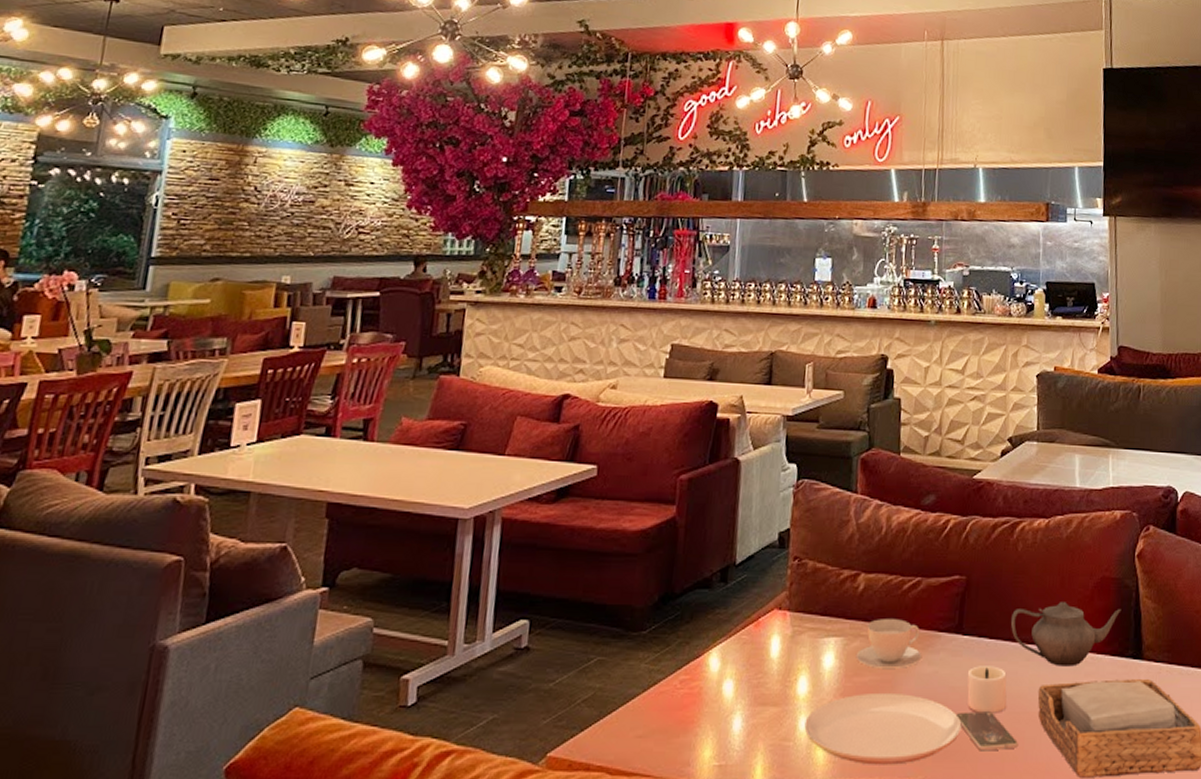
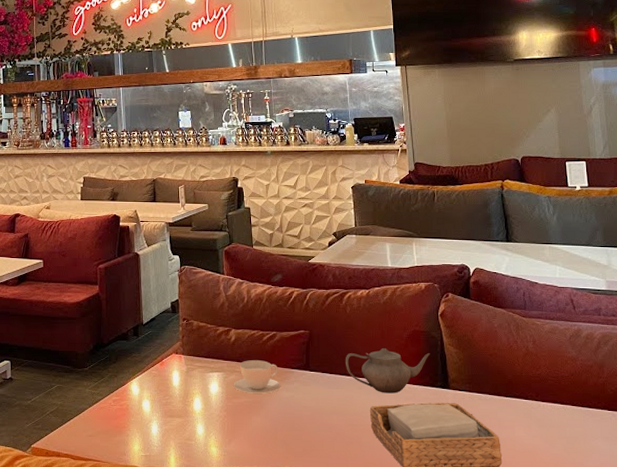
plate: present [804,694,962,765] -> none [201,410,314,458]
smartphone: present [955,710,1019,751] -> none [309,423,358,451]
candle: present [967,666,1007,713] -> none [315,392,346,425]

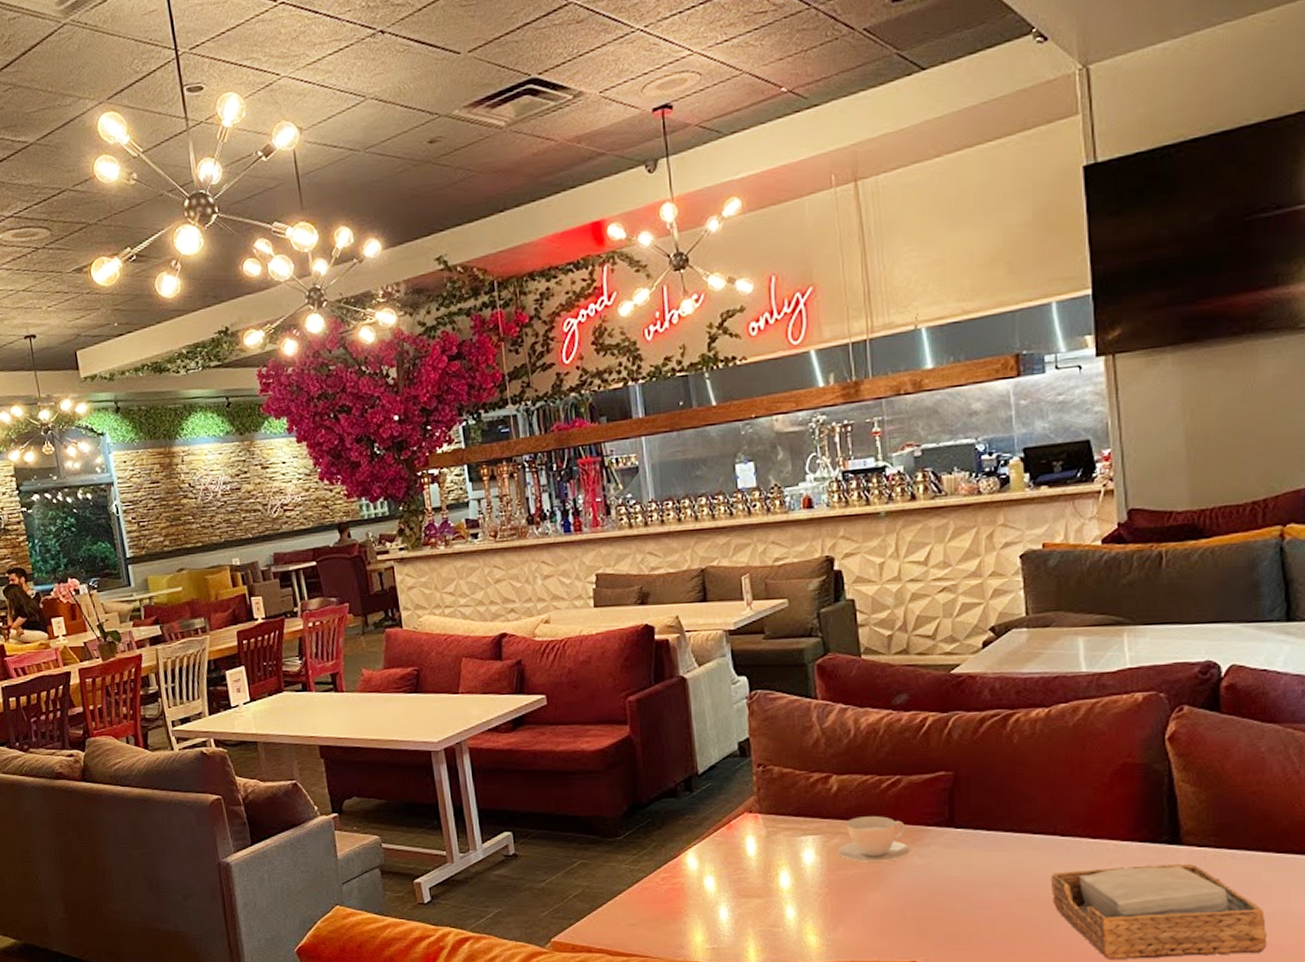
teapot: present [346,348,430,393] -> none [1012,791,1151,855]

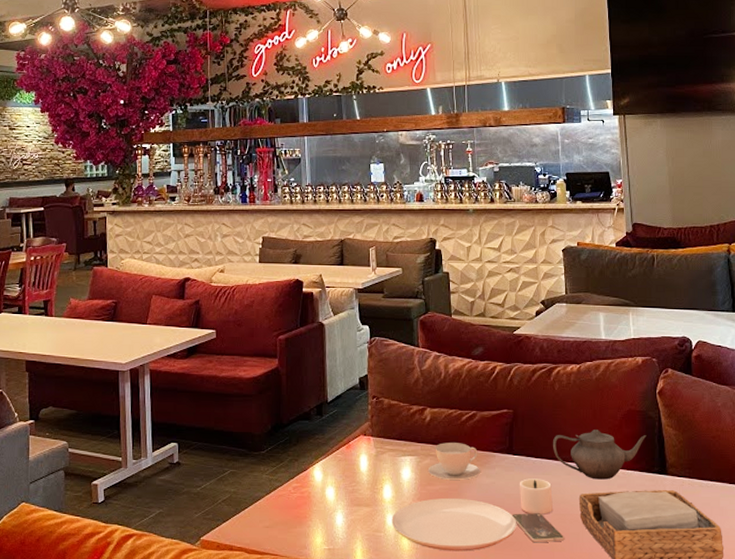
plate: none [792,884,964,948] -> present [391,498,517,552]
smartphone: none [955,897,1032,935] -> present [511,512,565,543]
candle: none [964,856,1013,901] -> present [519,478,553,515]
teapot: none [1012,791,1151,855] -> present [553,430,647,480]

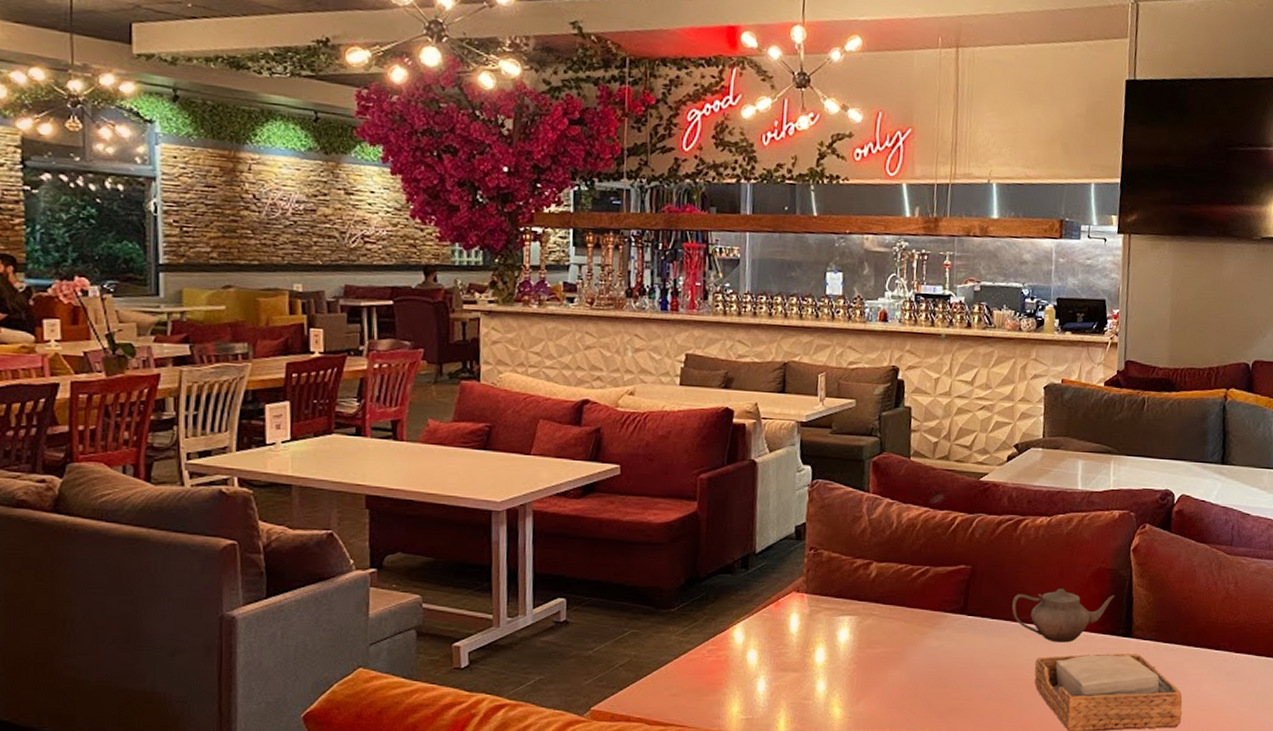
plate: present [391,498,517,552] -> none [822,663,965,720]
teacup: present [427,442,481,480] -> none [868,601,930,642]
smartphone: present [511,512,565,543] -> none [959,677,1016,710]
candle: present [519,478,553,515] -> none [970,641,1007,680]

